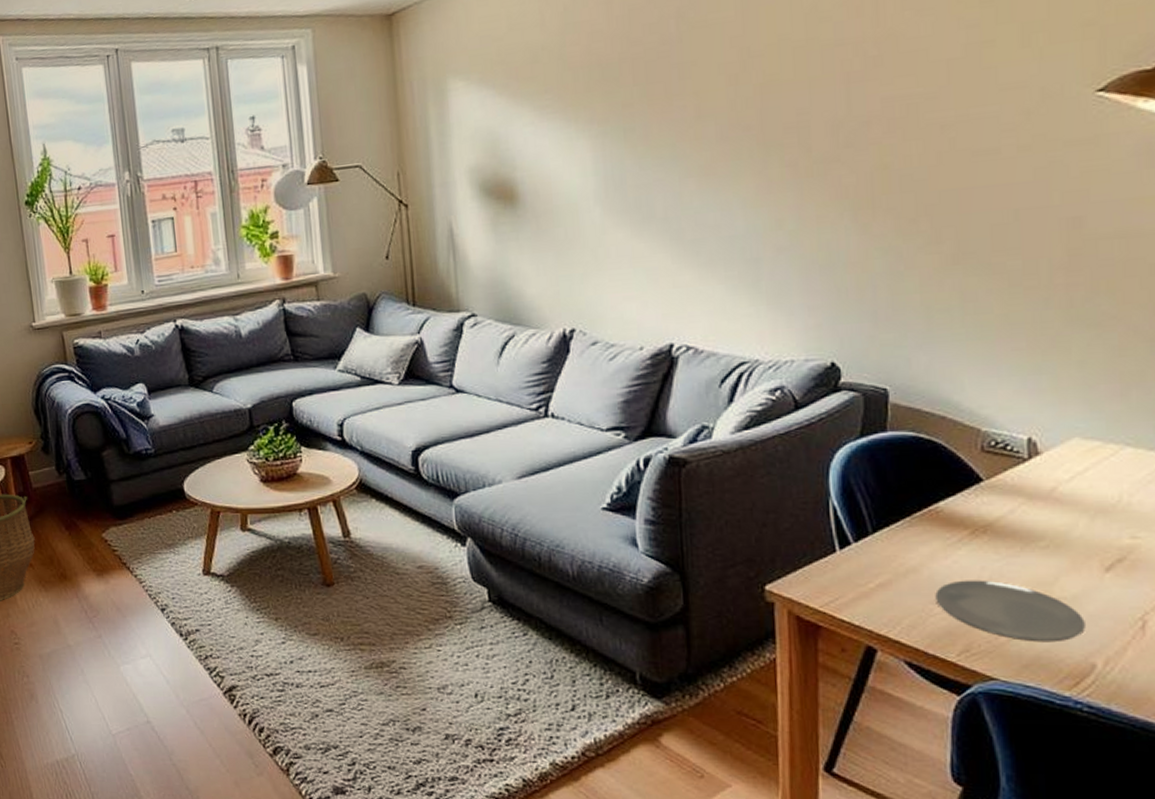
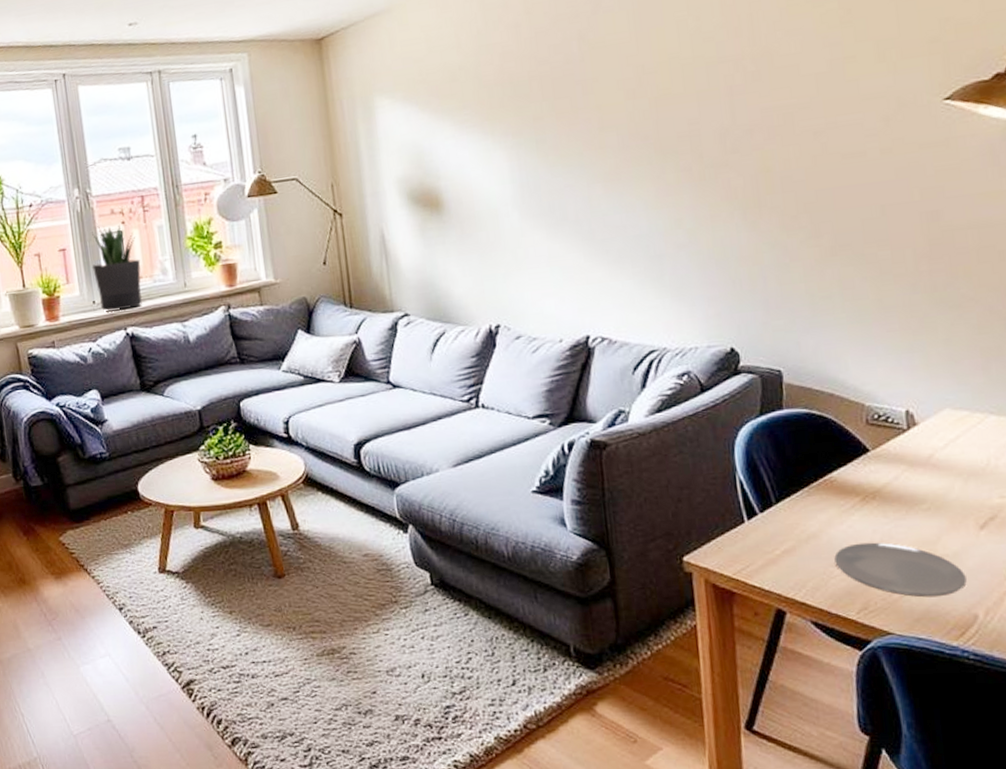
planter: none [141,208,194,302] -> present [92,222,143,311]

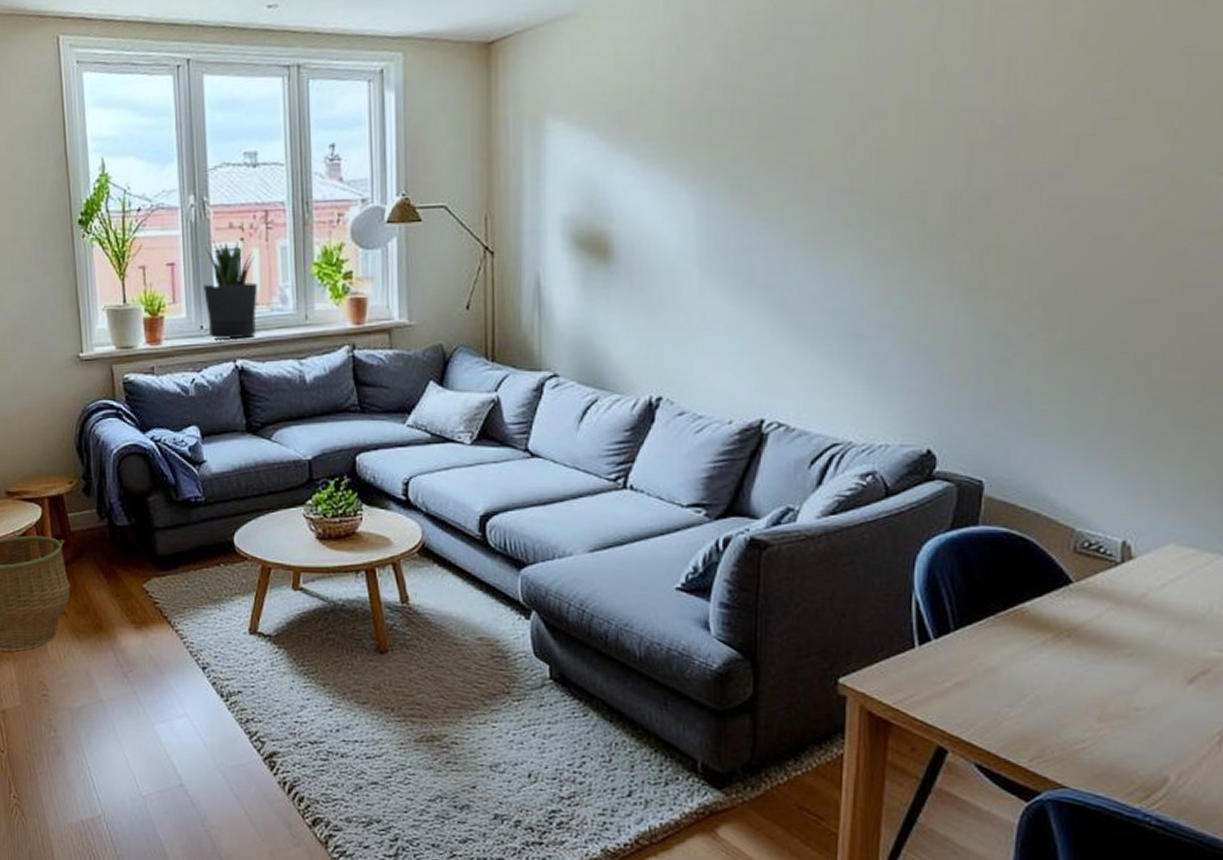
plate: present [834,542,967,598] -> none [1012,684,1162,753]

